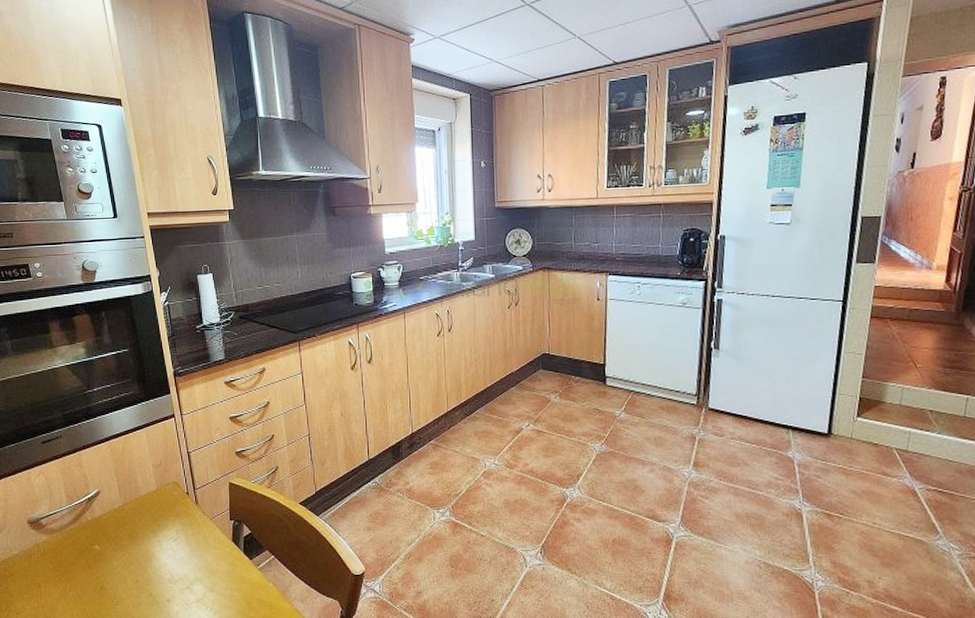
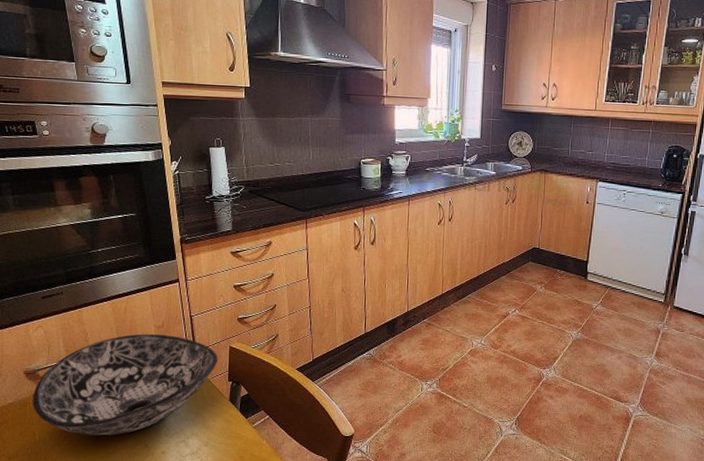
bowl: none [36,474,219,585] -> present [32,334,218,436]

